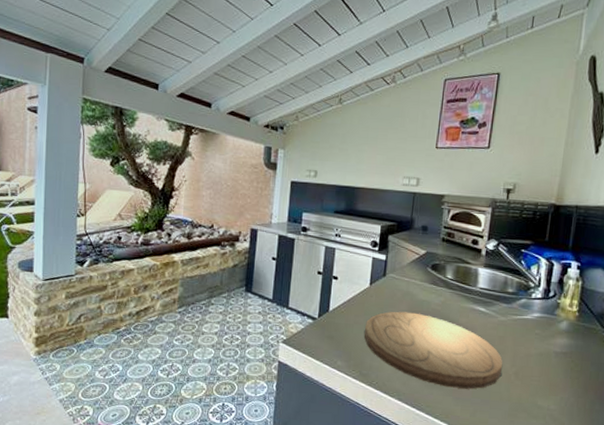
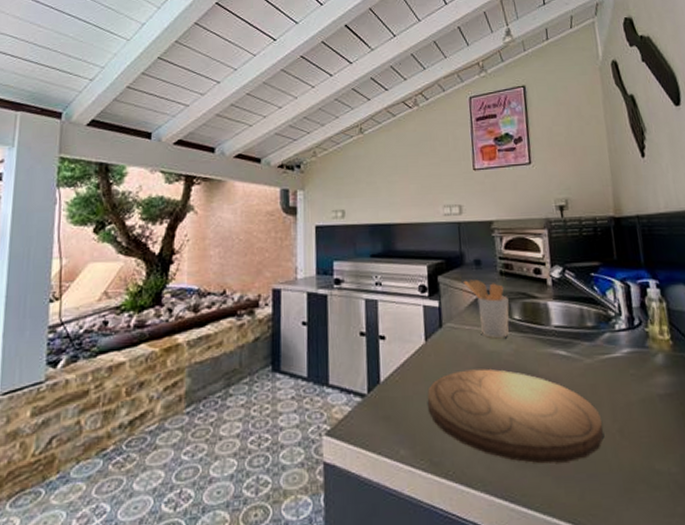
utensil holder: none [409,241,445,291] -> present [463,279,509,338]

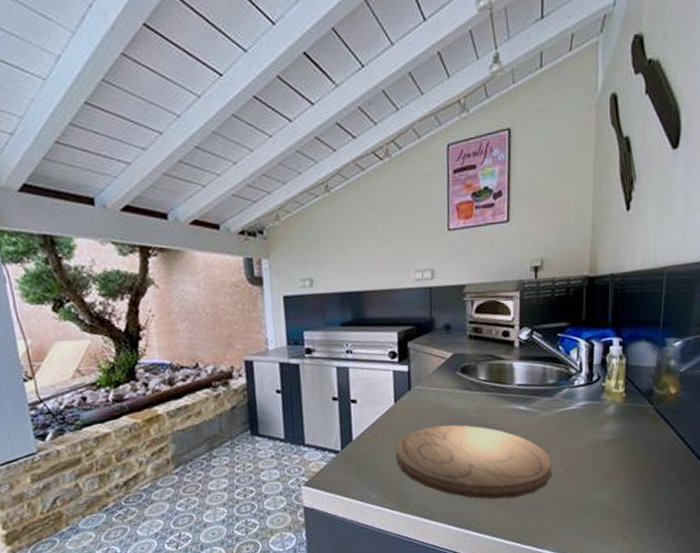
utensil holder: present [463,279,509,338] -> none [432,344,476,397]

